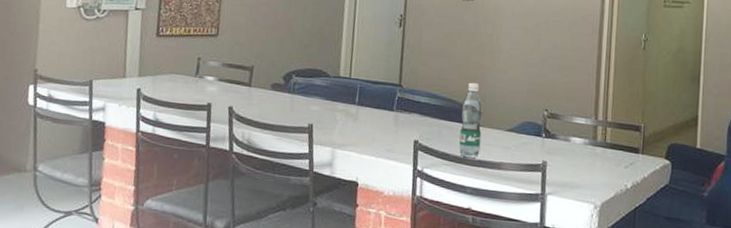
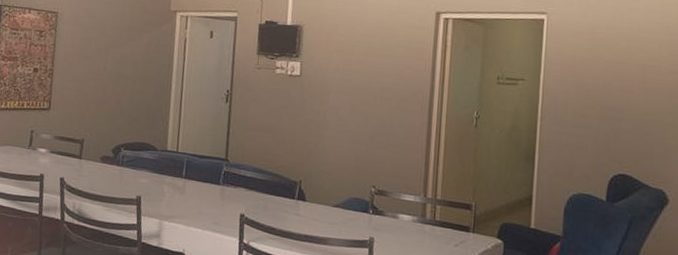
bottle: present [459,82,483,159] -> none [285,158,309,233]

